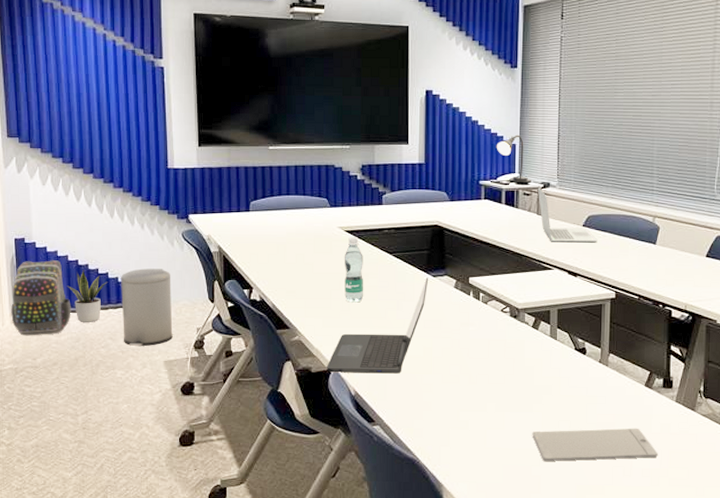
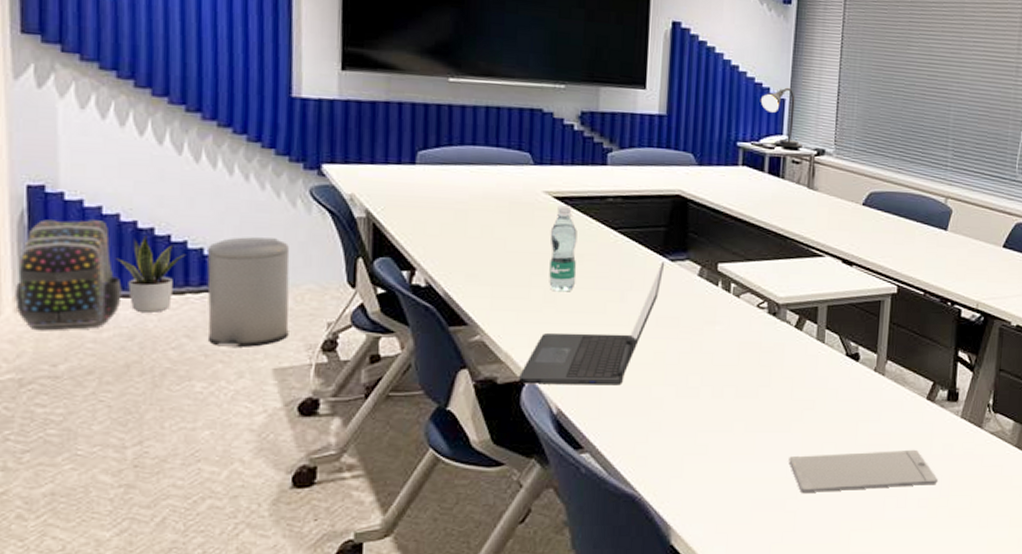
laptop: present [537,188,598,243] -> none [809,155,879,226]

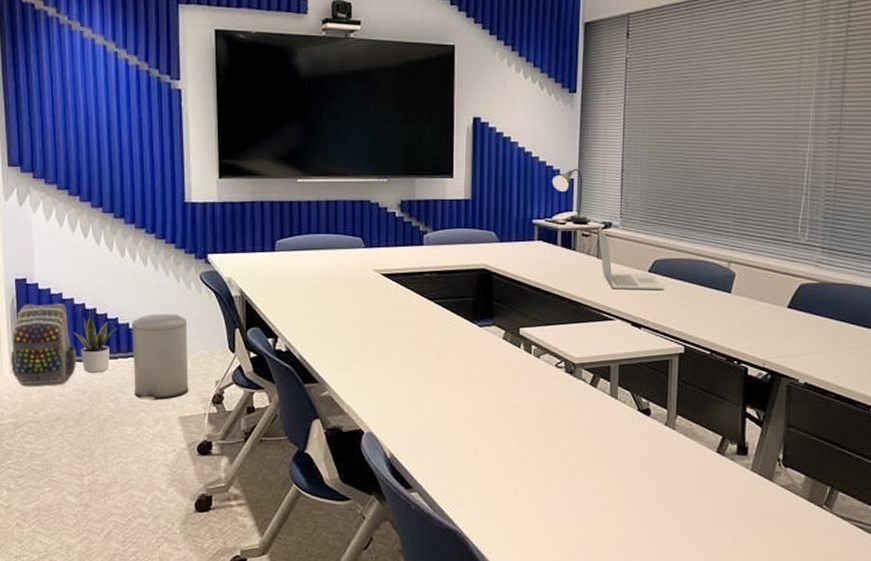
laptop: present [519,262,665,386] -> none [360,327,474,435]
bottle: present [549,204,578,292] -> none [379,280,402,355]
tablet: present [789,449,938,492] -> none [588,499,730,535]
laptop: none [809,155,879,226] -> present [597,228,665,291]

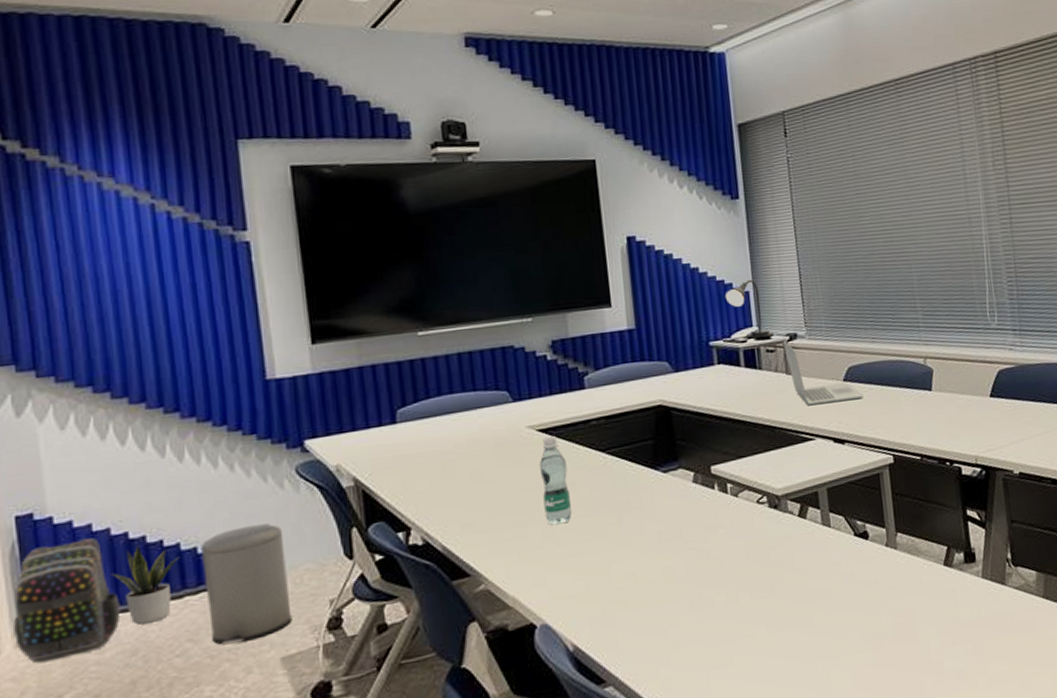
bottle: none [379,280,402,355] -> present [539,435,573,526]

